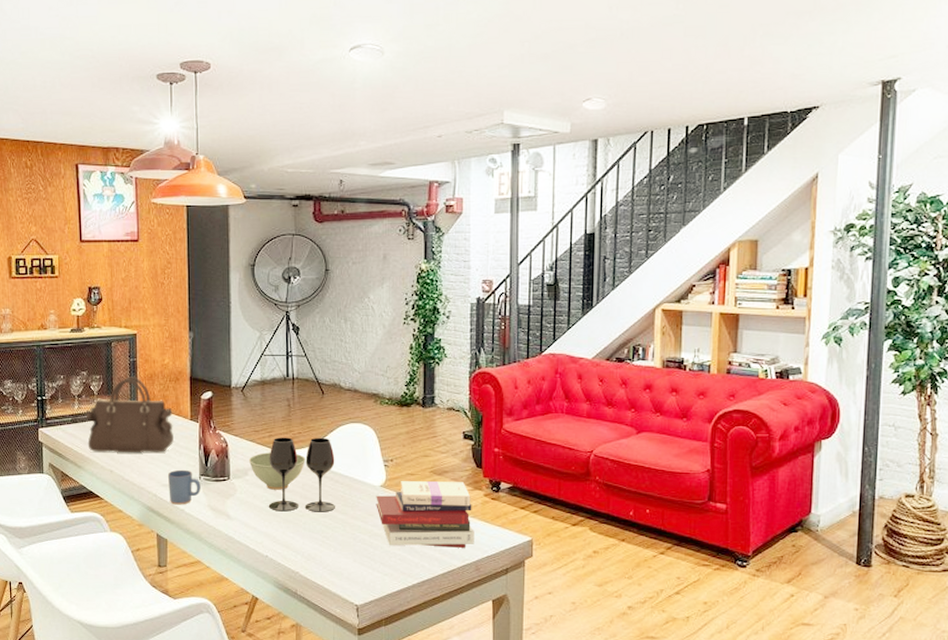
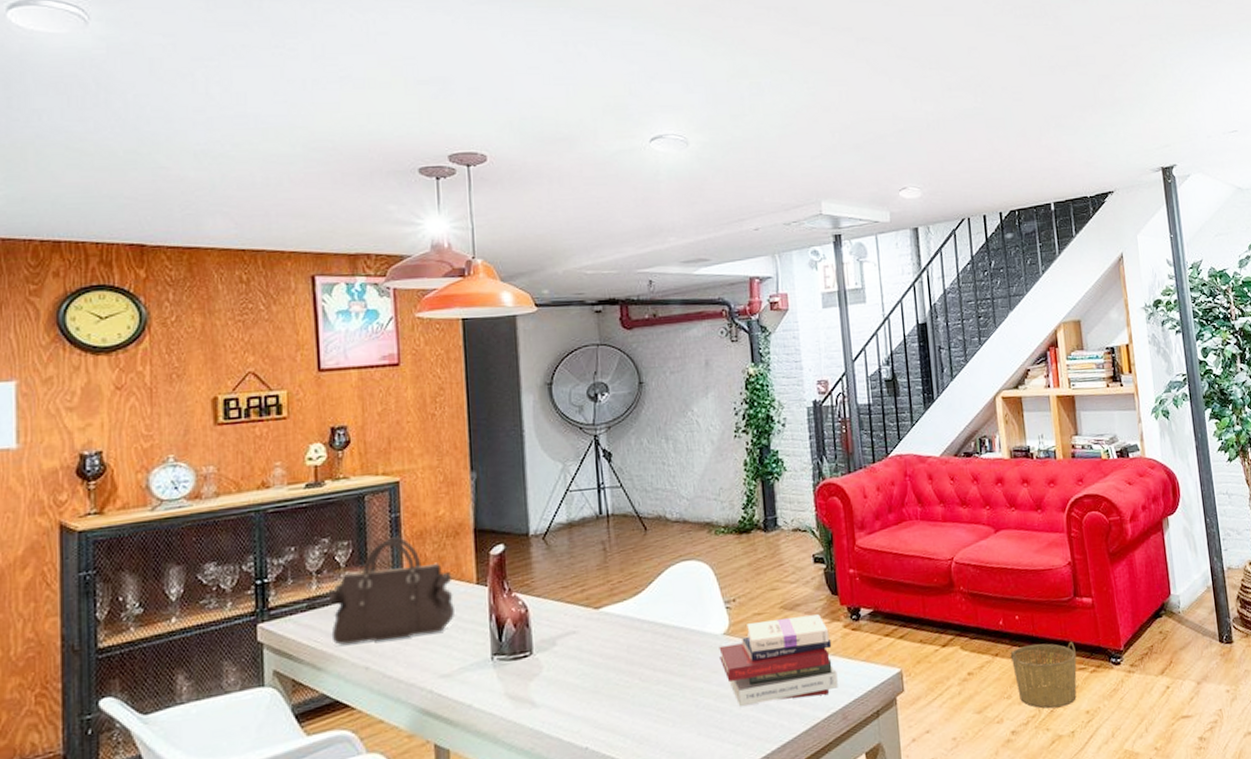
mug: present [168,469,201,505] -> none [448,650,494,700]
bowl: present [248,452,305,490] -> none [556,608,629,660]
wine glass: present [268,437,335,512] -> none [582,583,670,686]
basket: none [636,537,702,595] -> present [1010,641,1077,709]

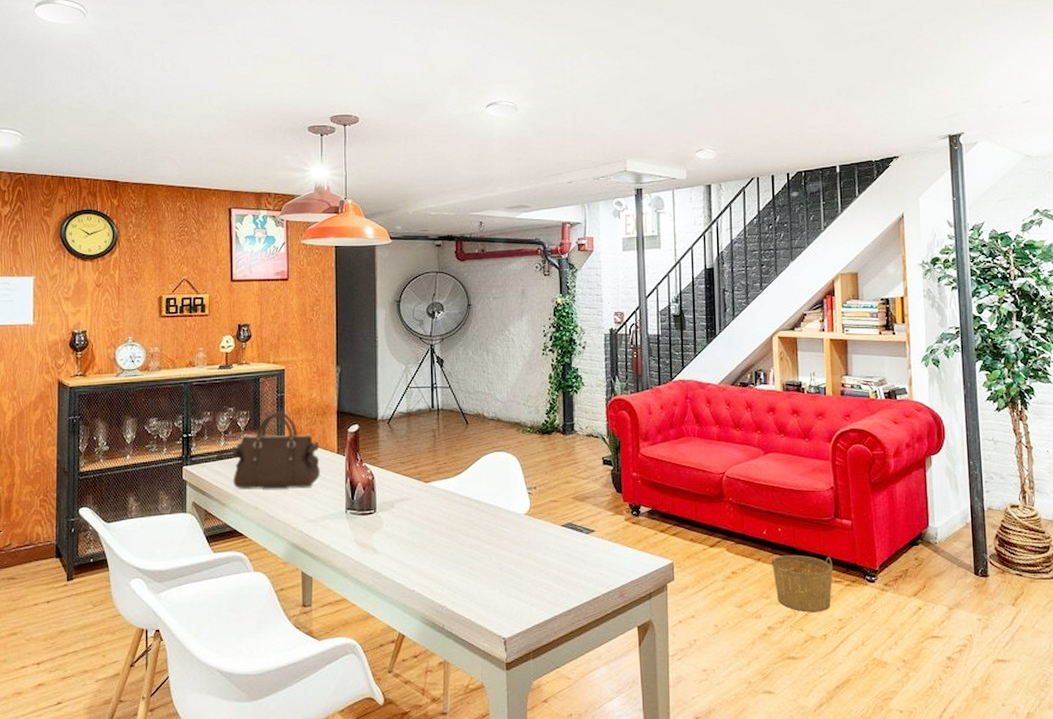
books: present [719,614,838,706] -> none [520,507,618,574]

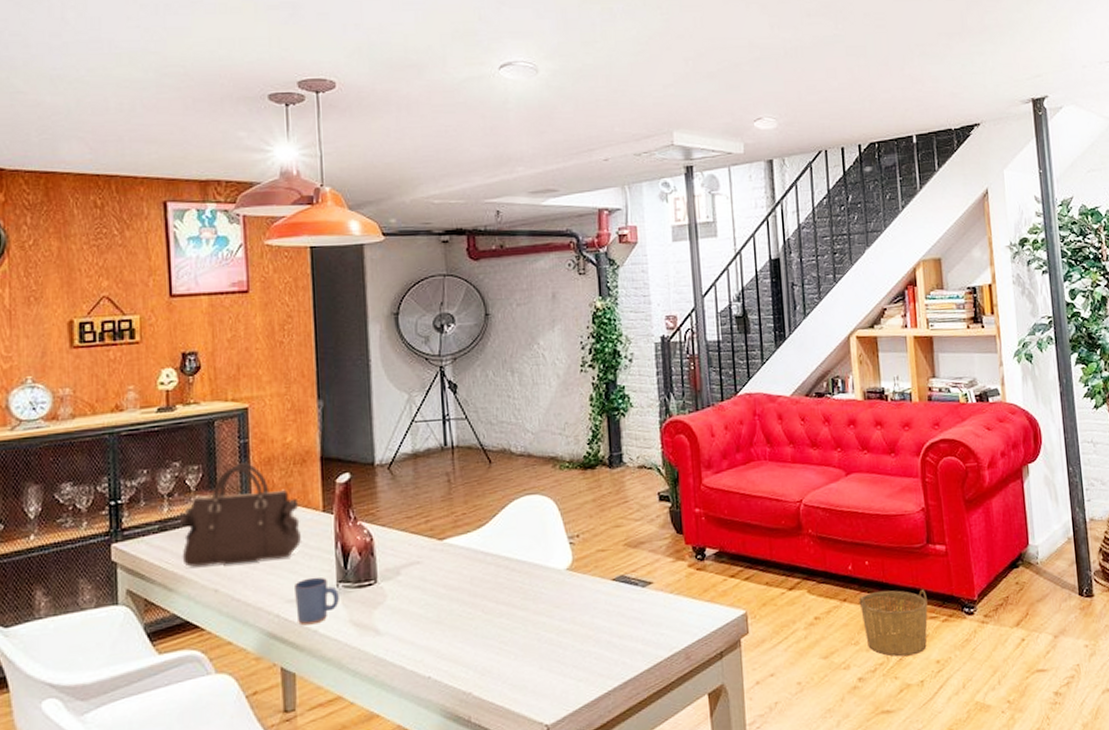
mug: none [314,504,347,541] -> present [295,577,339,625]

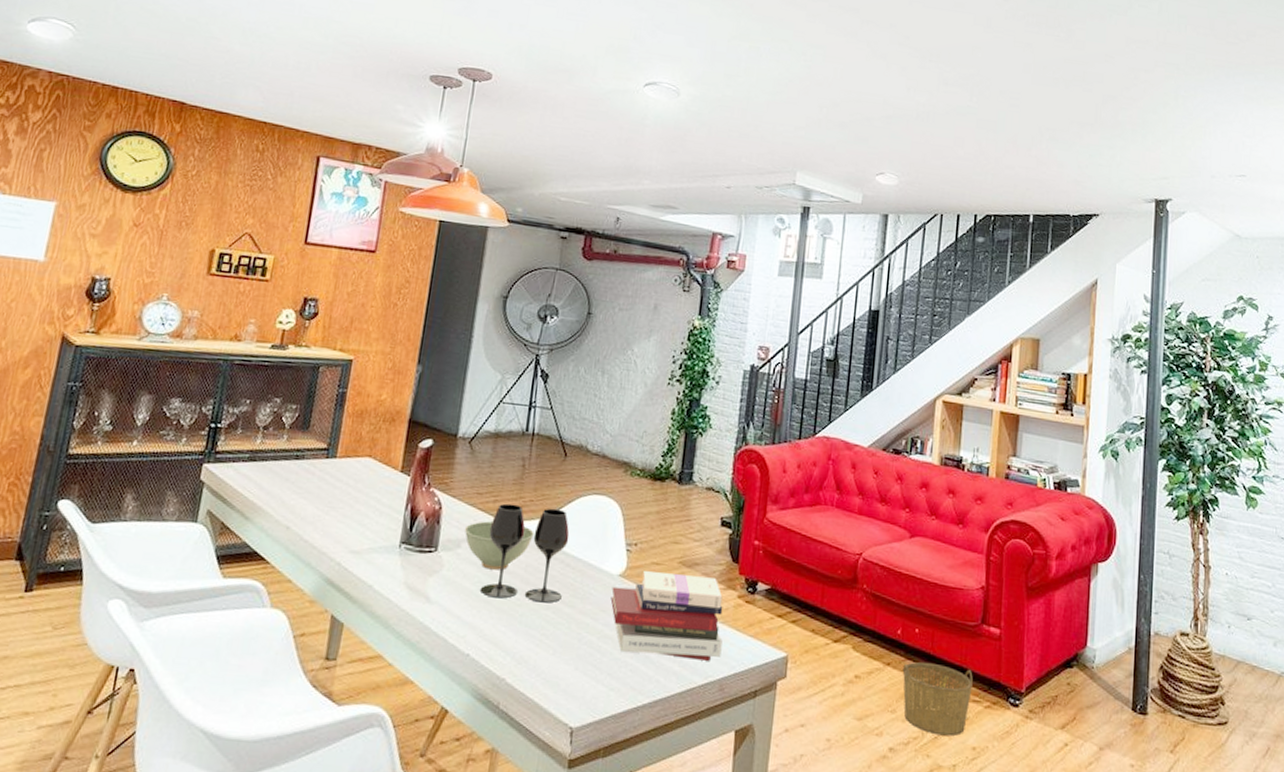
shoulder bag: present [178,462,301,567] -> none [263,410,380,509]
mug: present [295,577,339,625] -> none [356,533,400,579]
bowl: none [400,540,473,590] -> present [464,521,534,570]
wine glass: none [426,516,513,617] -> present [479,503,570,603]
books: none [562,553,682,642] -> present [610,571,723,661]

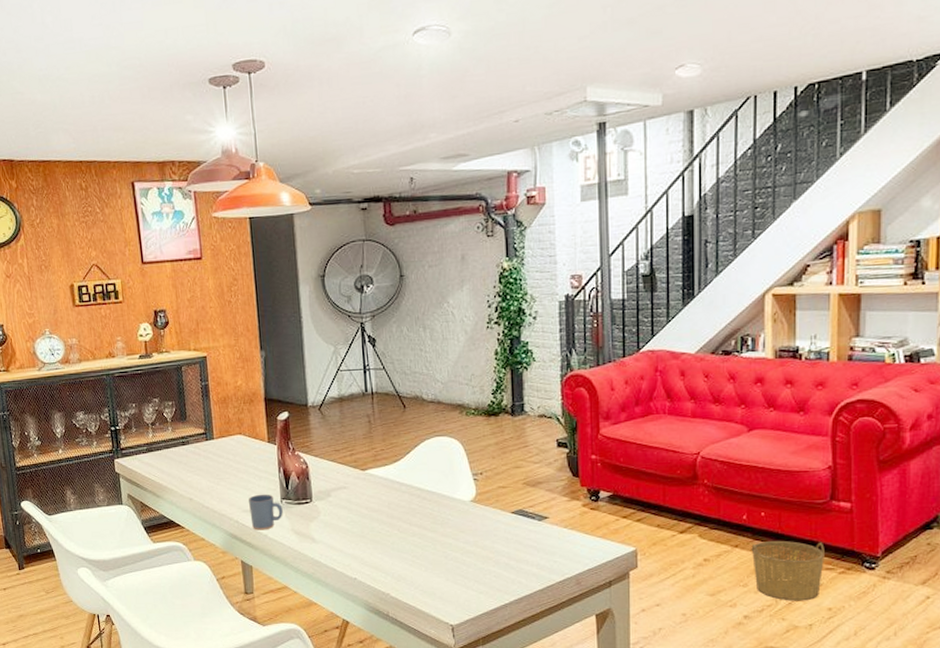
mug: none [356,533,400,579] -> present [249,494,283,530]
bowl: present [464,521,534,570] -> none [330,472,390,510]
wine glass: present [479,503,570,603] -> none [351,453,424,532]
books: present [610,571,723,661] -> none [466,492,574,562]

